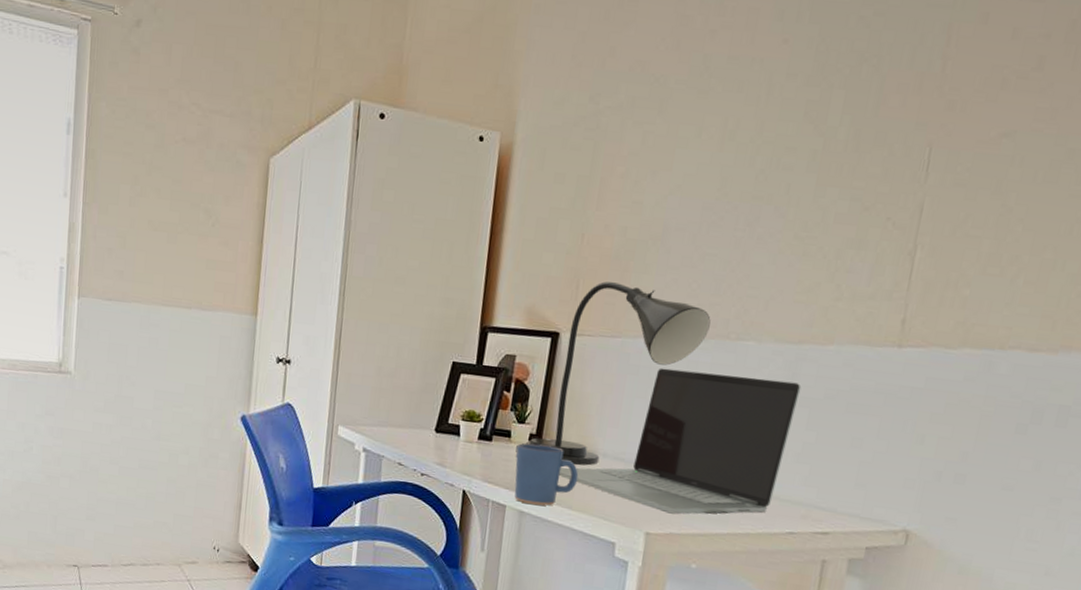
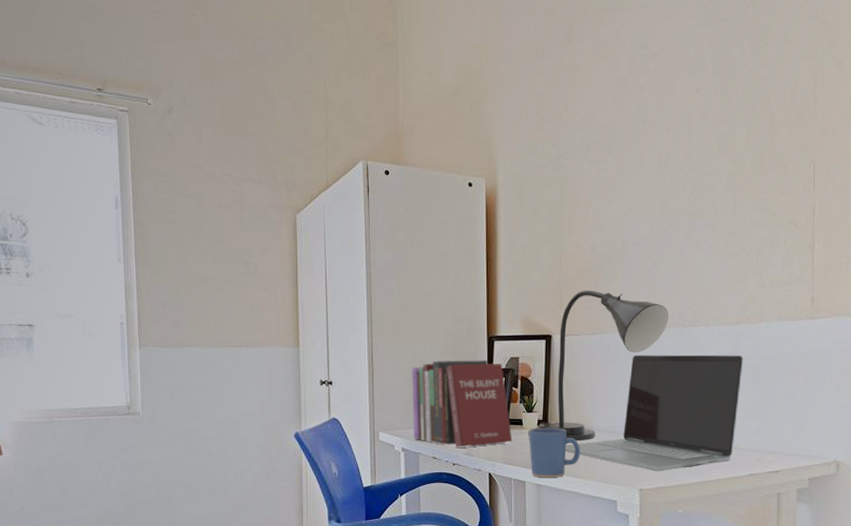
books: none [378,349,497,457] -> present [412,360,512,447]

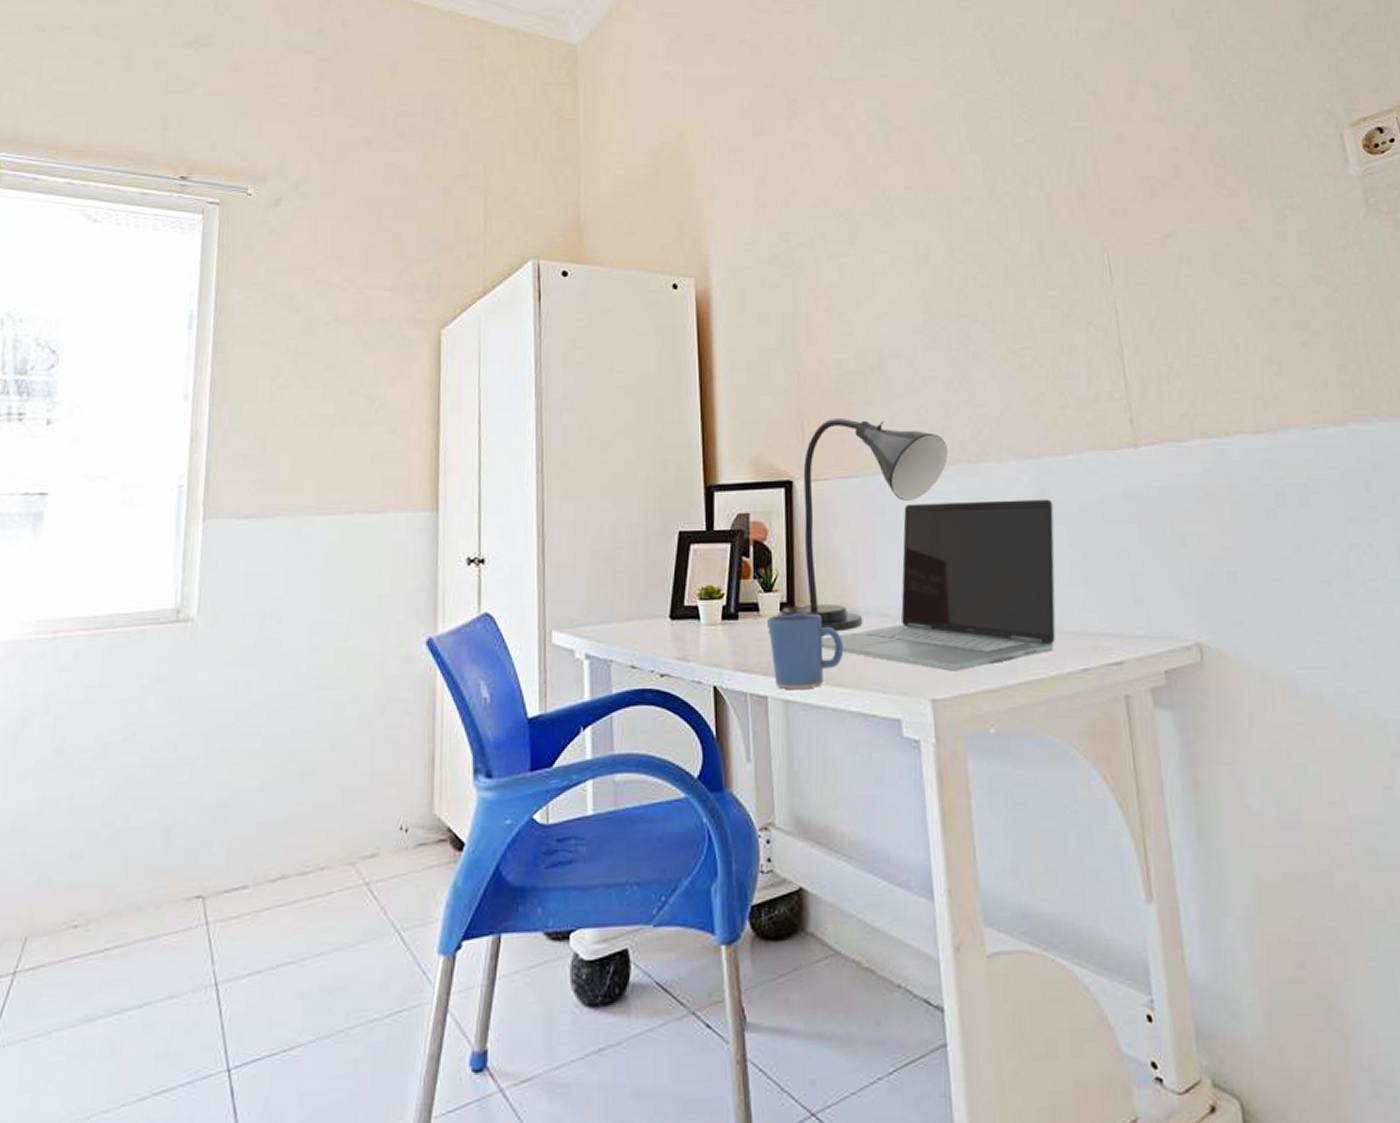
books: present [412,360,512,447] -> none [600,519,746,649]

